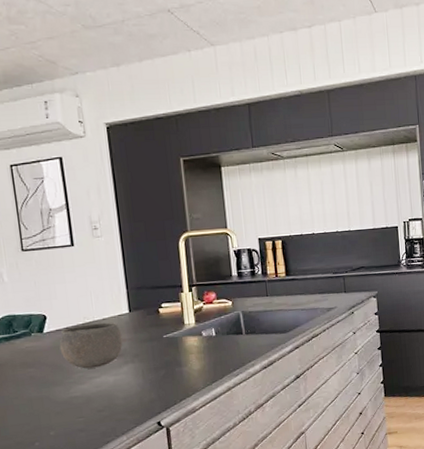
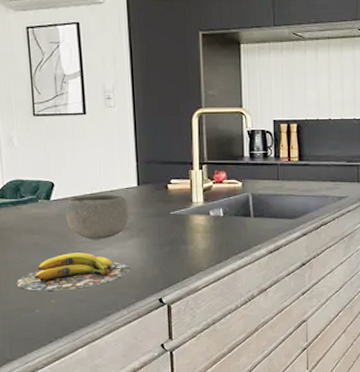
banana: none [14,382,127,424] -> present [16,252,130,291]

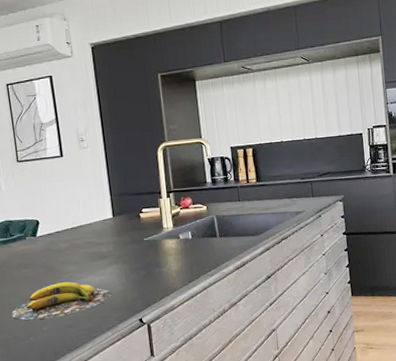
bowl: present [65,194,129,240] -> none [51,226,108,270]

